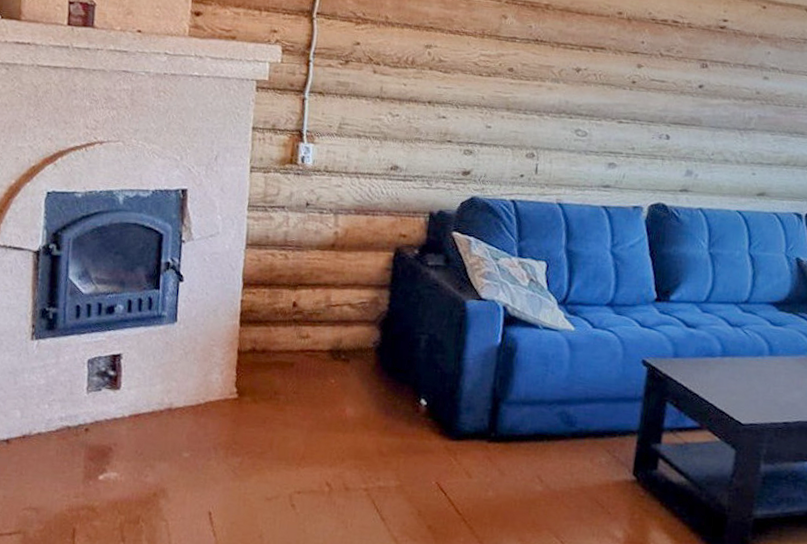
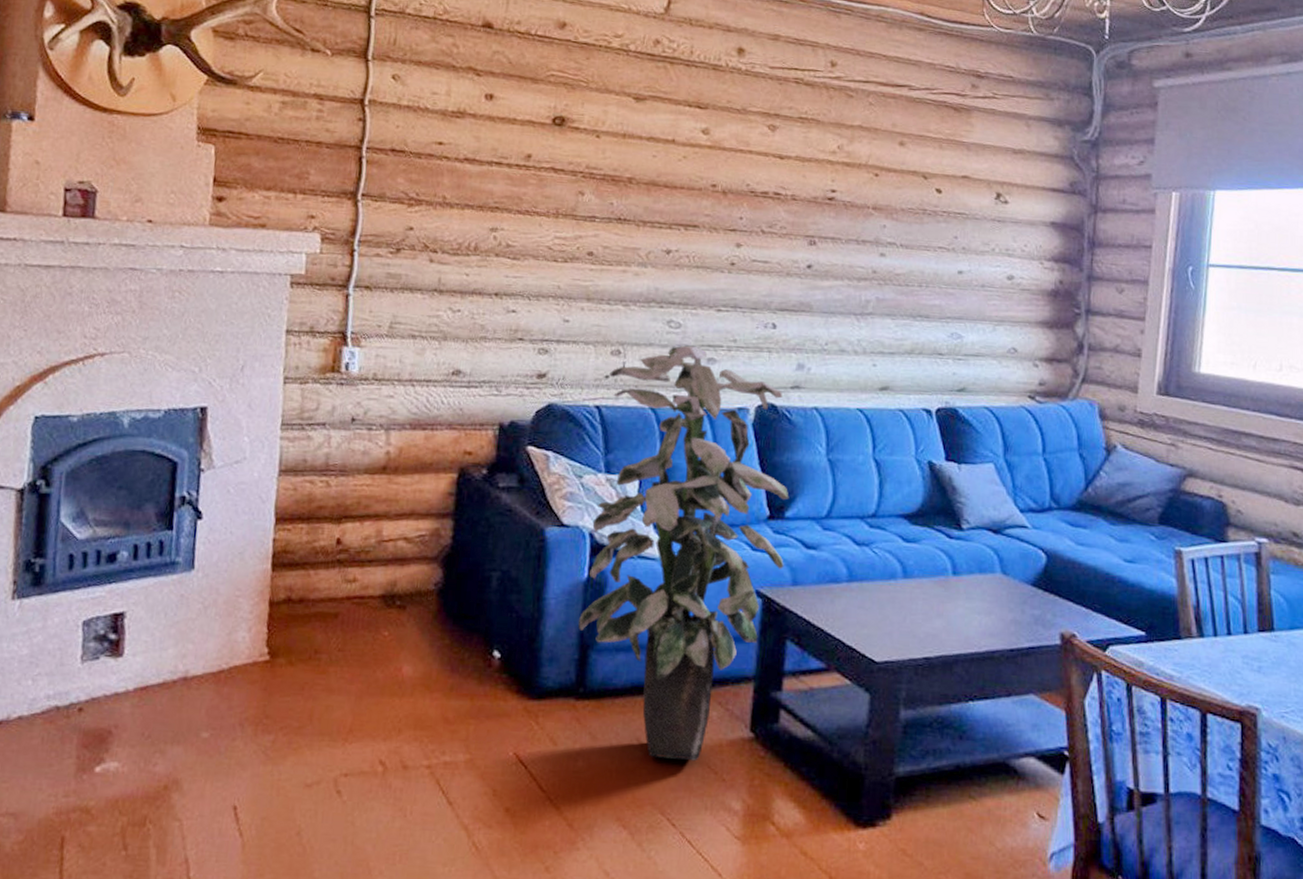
indoor plant: none [492,151,674,497] -> present [578,345,789,762]

